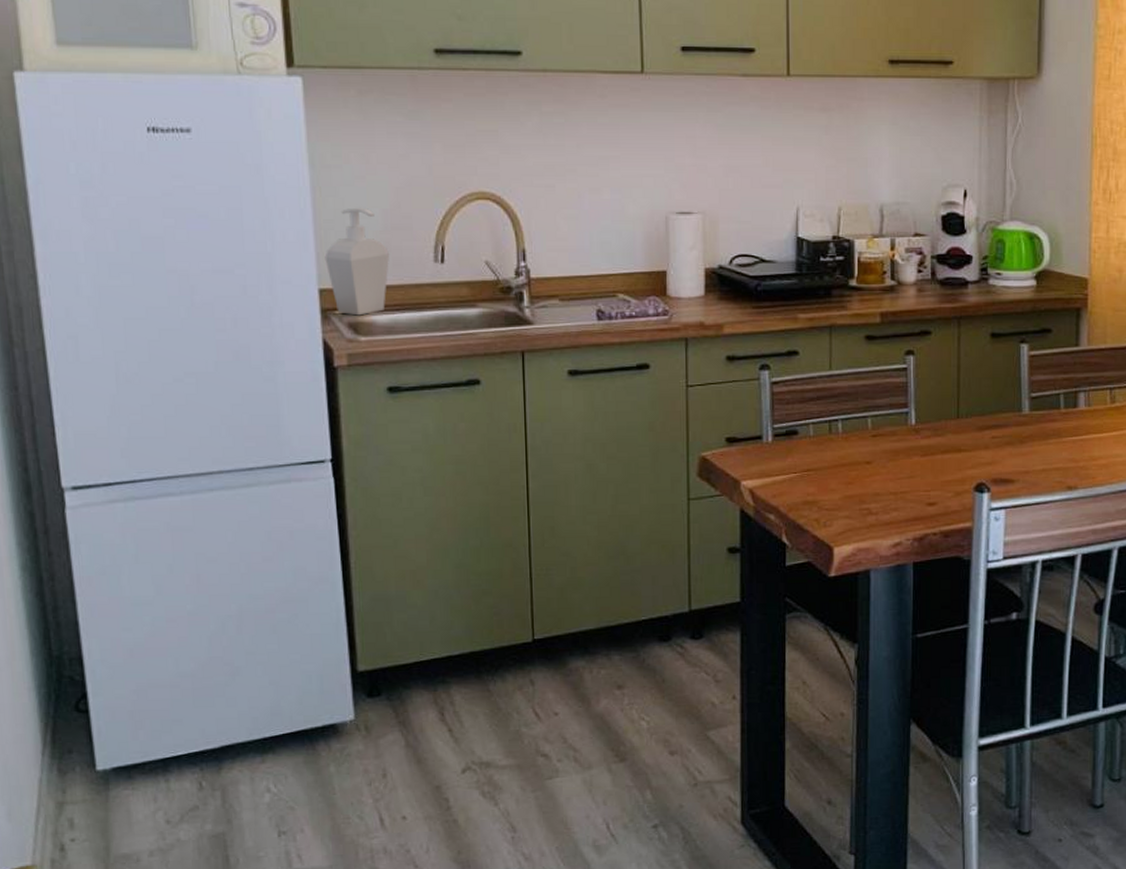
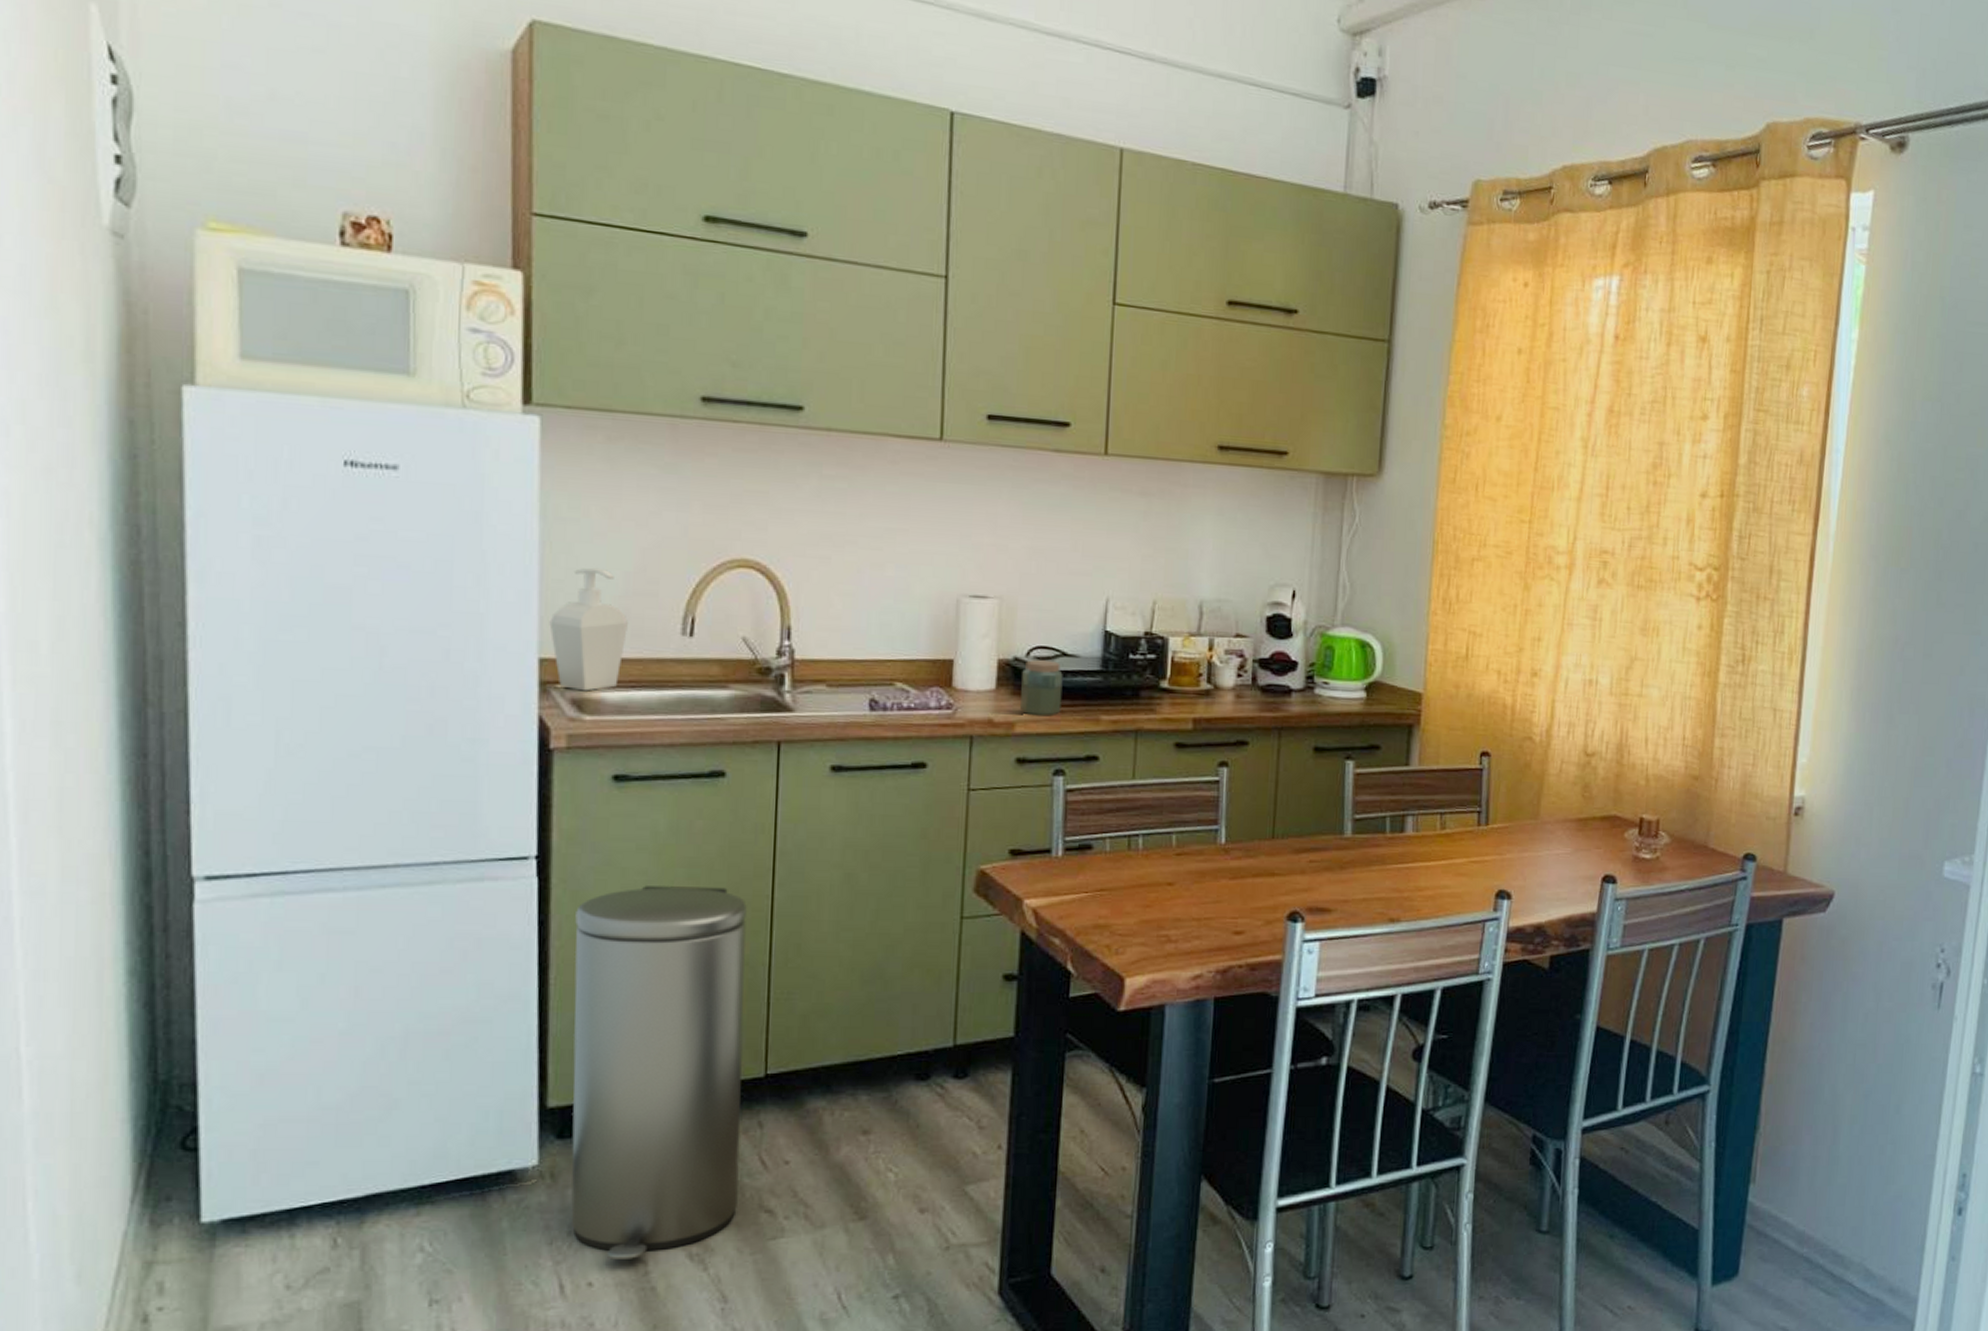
pedal bin: none [367,480,518,797] -> present [570,886,747,1260]
peanut butter: none [727,267,763,319] -> present [1020,660,1063,718]

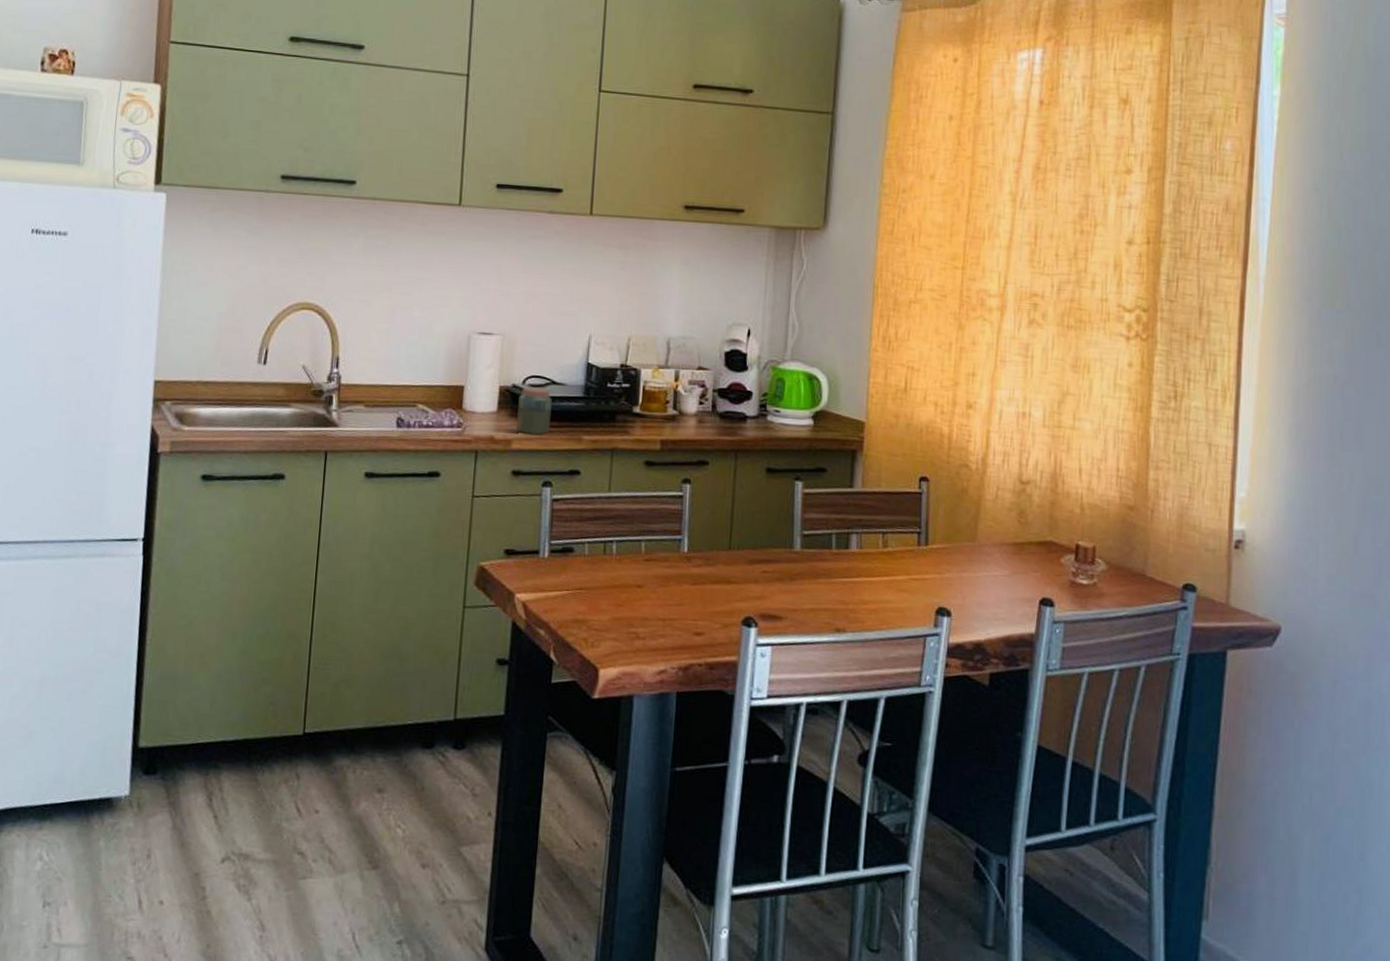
soap bottle: present [549,567,628,691] -> none [163,309,219,407]
pedal bin: present [570,886,747,1260] -> none [150,566,296,884]

